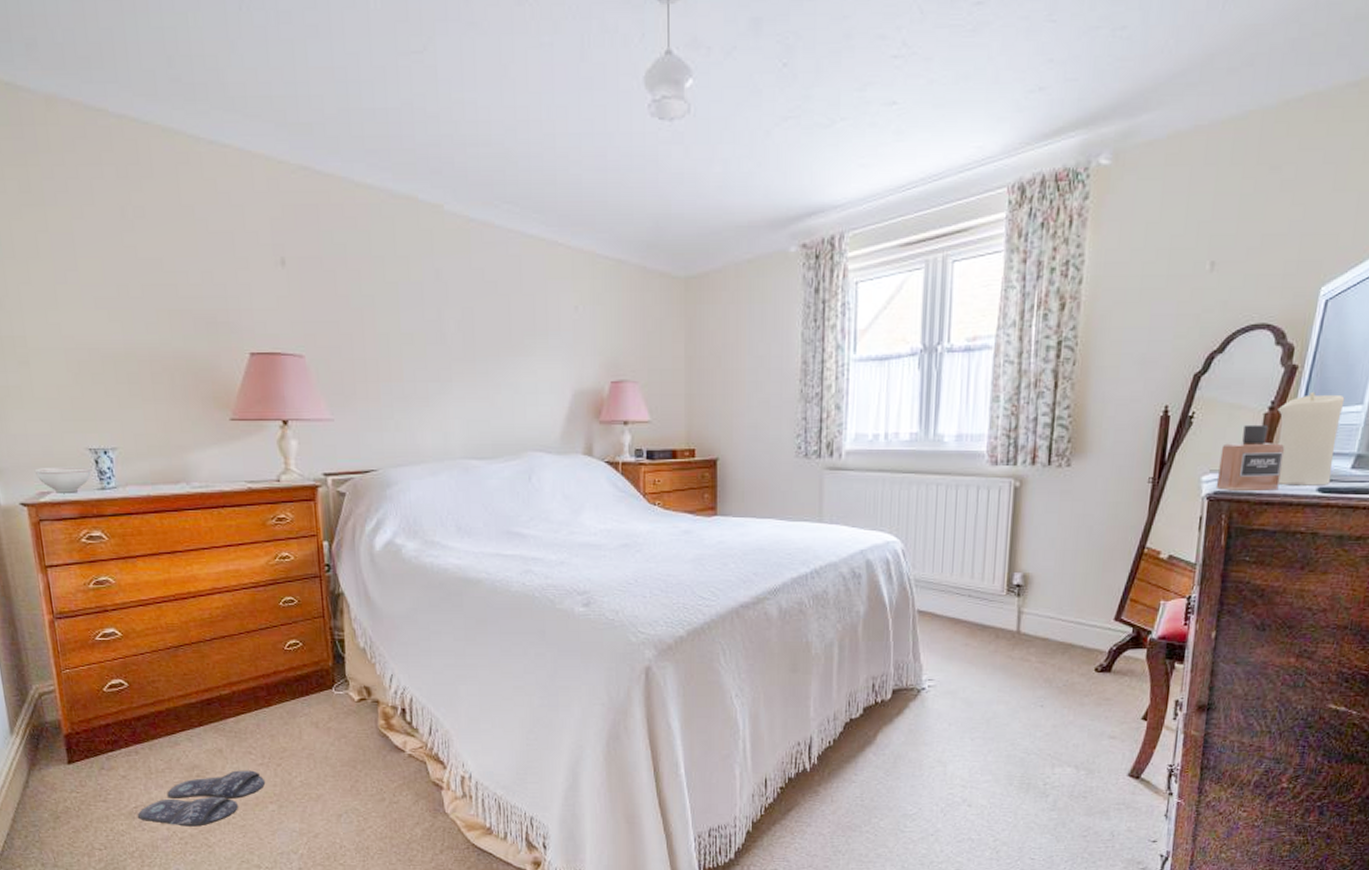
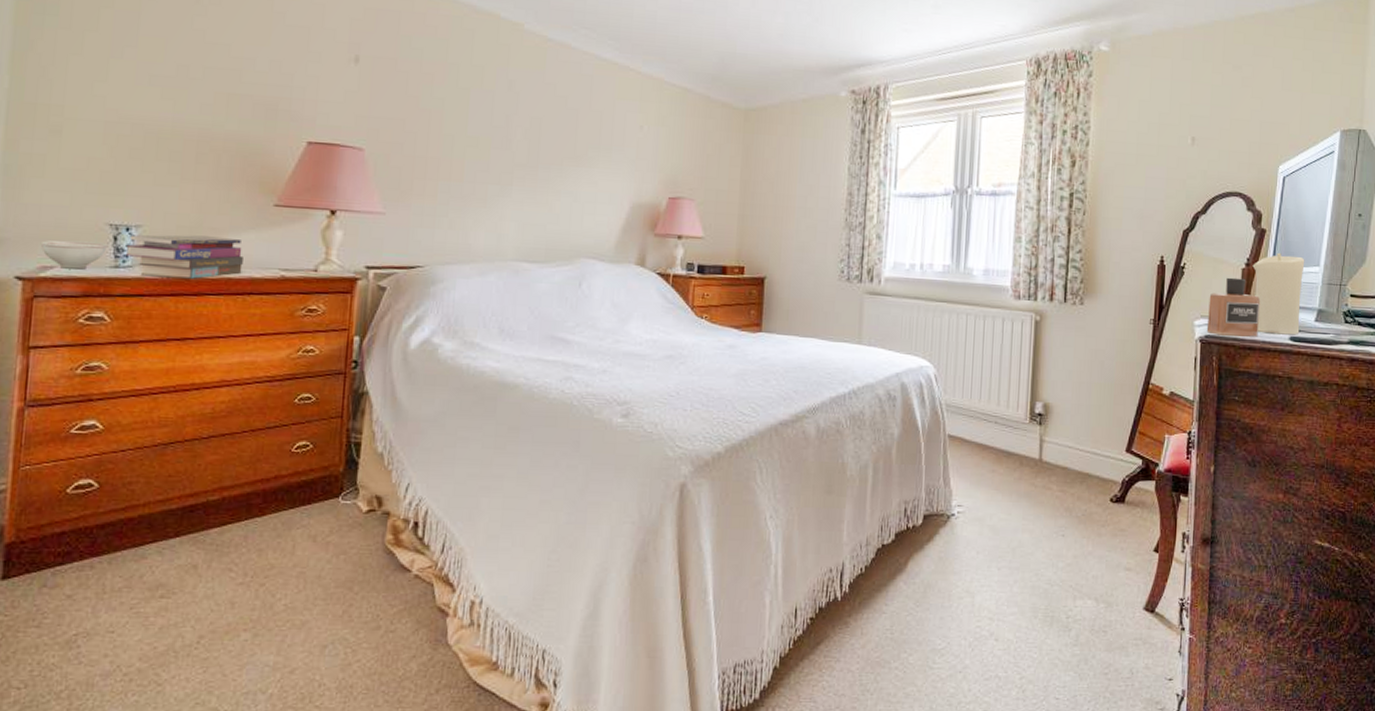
books: none [107,454,213,496] -> present [125,235,243,279]
slippers: present [138,770,266,827] -> none [77,590,243,659]

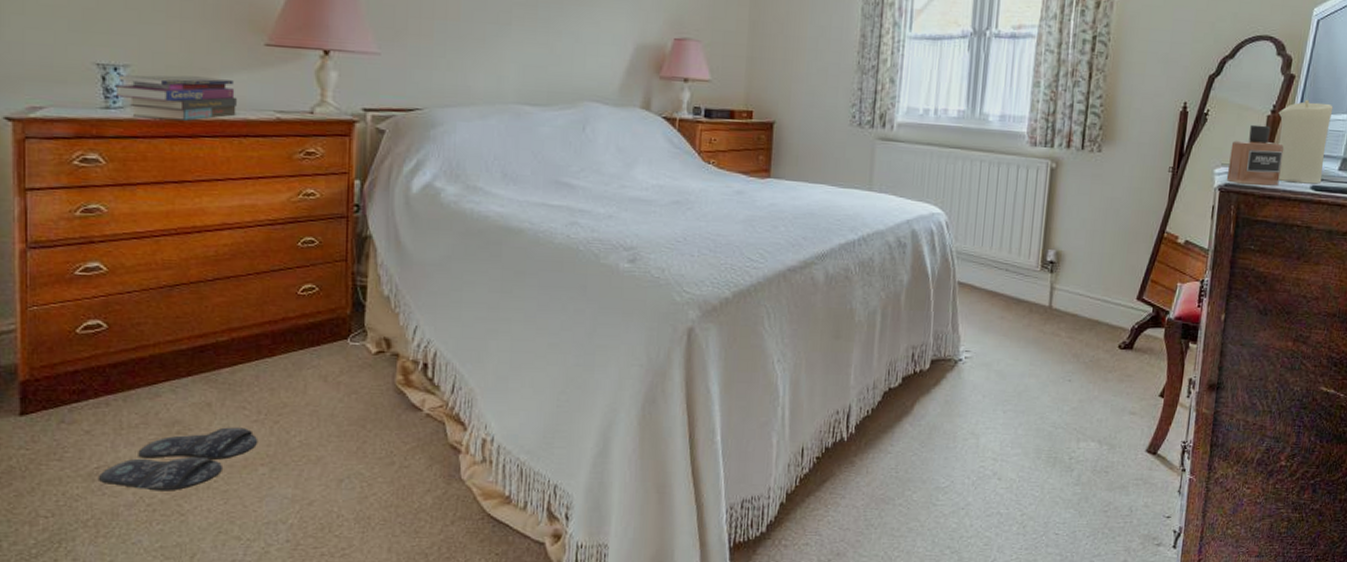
bowl: present [40,240,109,270] -> none [27,80,97,110]
slippers: none [77,590,243,659] -> present [99,427,258,491]

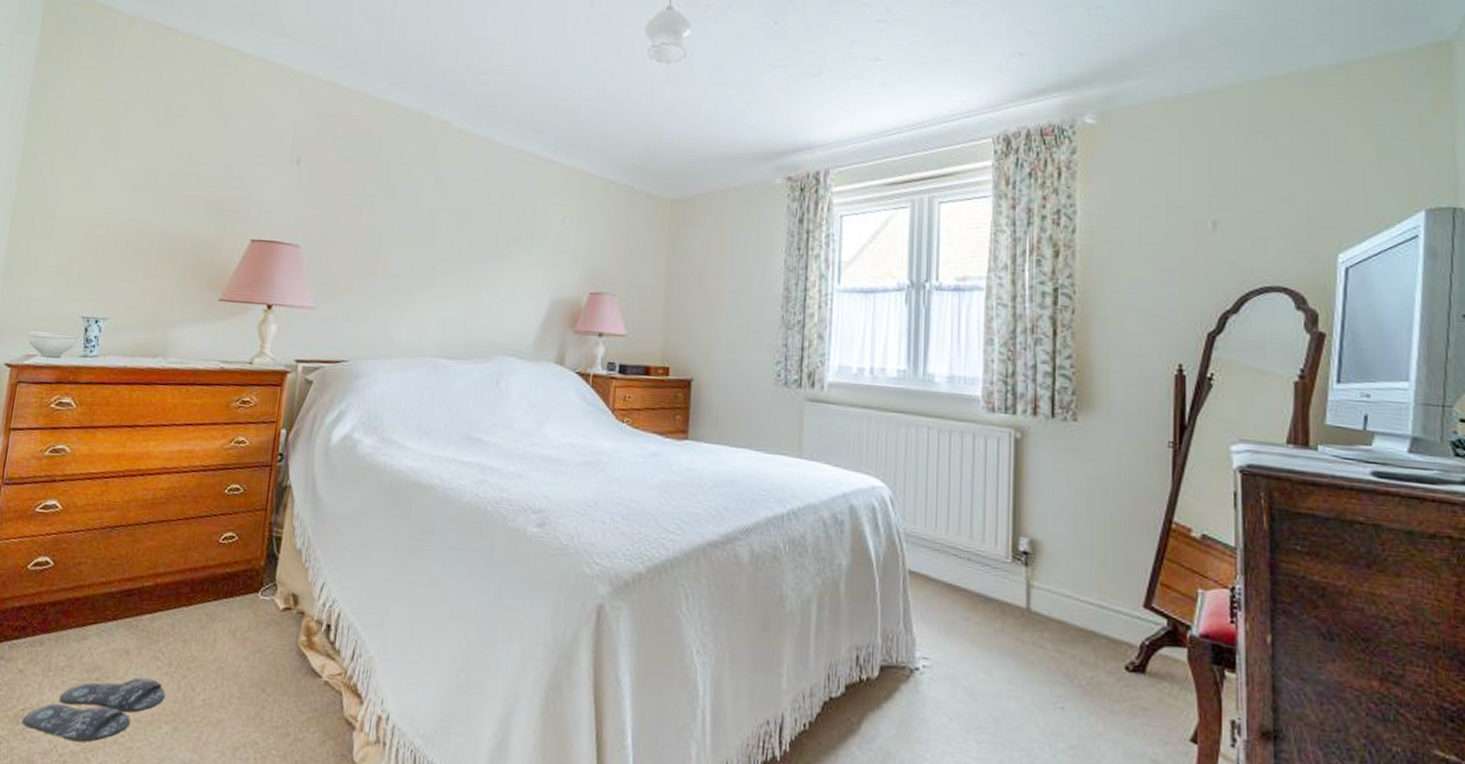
bowl: none [27,80,97,110] -> present [27,331,80,358]
books: present [115,75,237,121] -> none [92,327,190,369]
perfume: present [1226,124,1285,186] -> none [1248,392,1325,470]
candle: present [1278,99,1334,184] -> none [1309,362,1387,470]

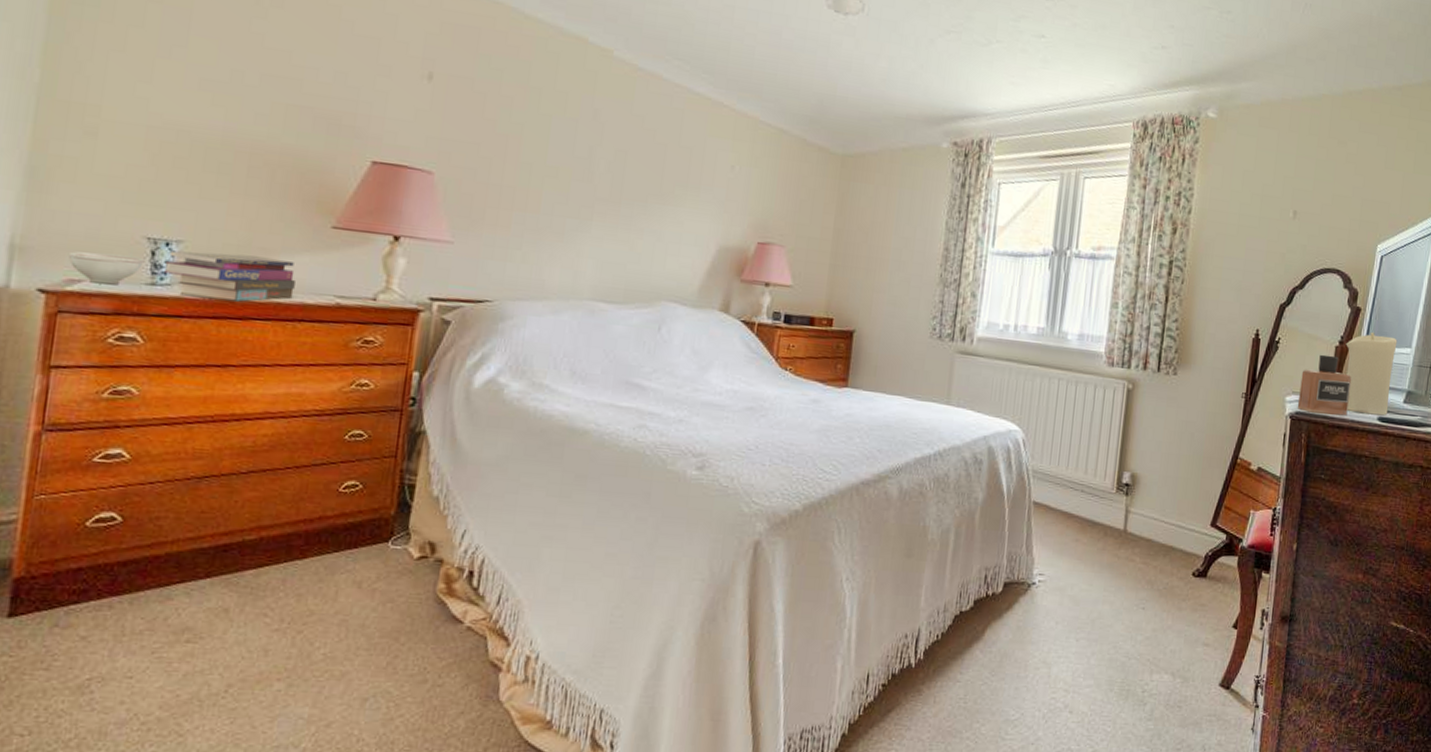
slippers: present [22,677,166,742] -> none [89,636,277,708]
books: none [92,327,190,369] -> present [163,250,295,302]
perfume: none [1248,392,1325,470] -> present [1297,354,1352,416]
candle: none [1309,362,1387,470] -> present [1346,332,1398,416]

